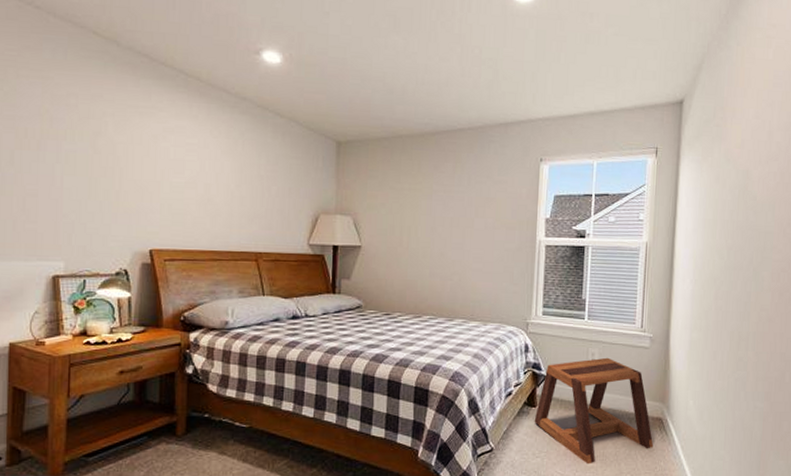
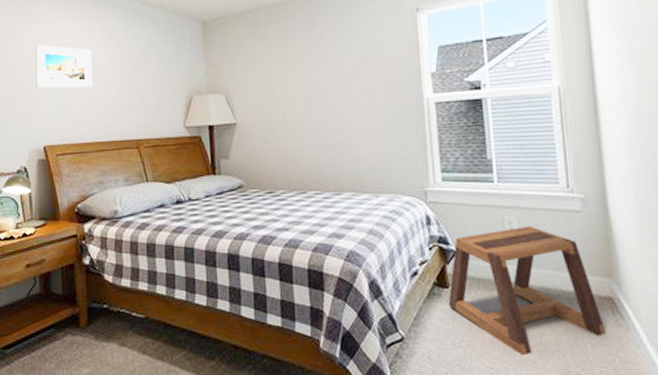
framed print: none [146,140,213,194] -> present [35,44,93,88]

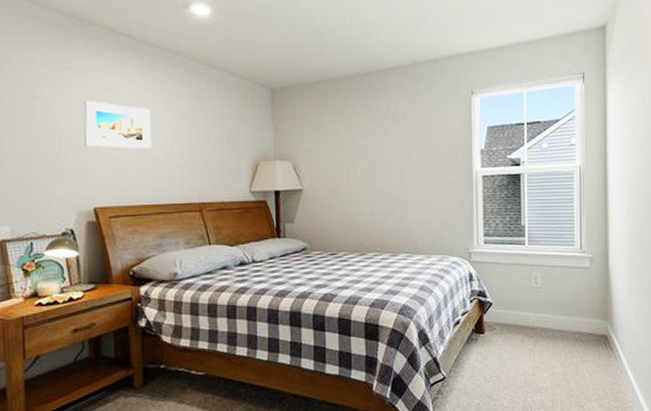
stool: present [448,225,607,356] -> none [483,280,601,385]

